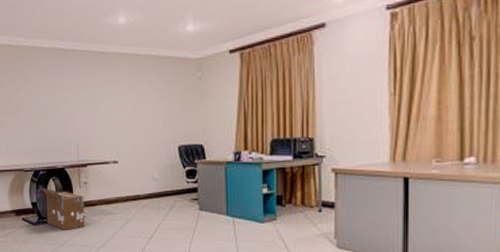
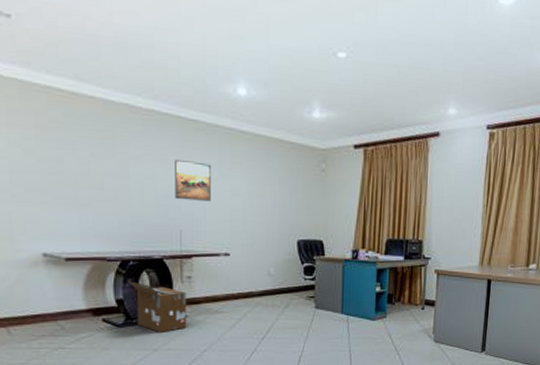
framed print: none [71,84,100,118] -> present [175,159,211,201]

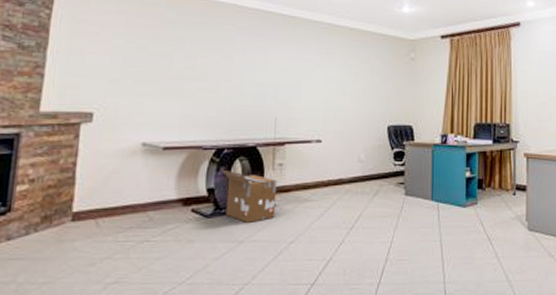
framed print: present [175,159,211,201] -> none [273,51,308,90]

